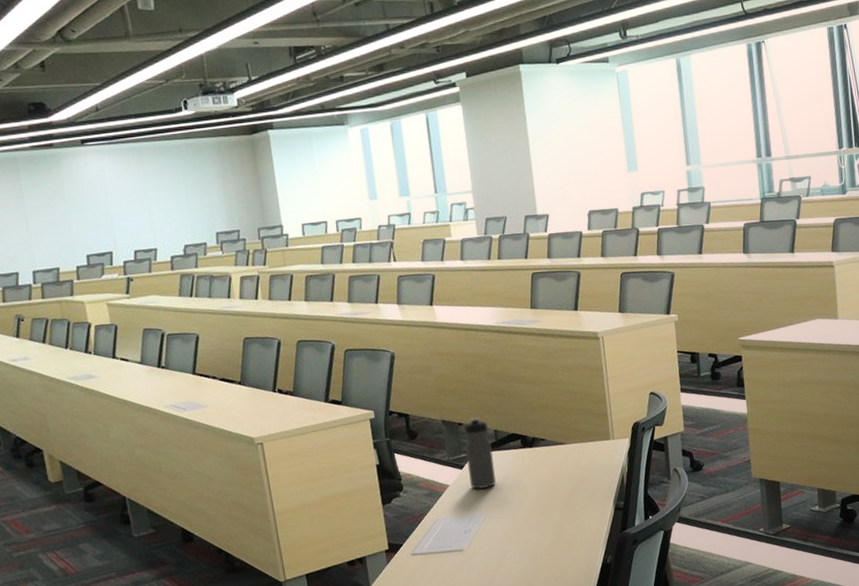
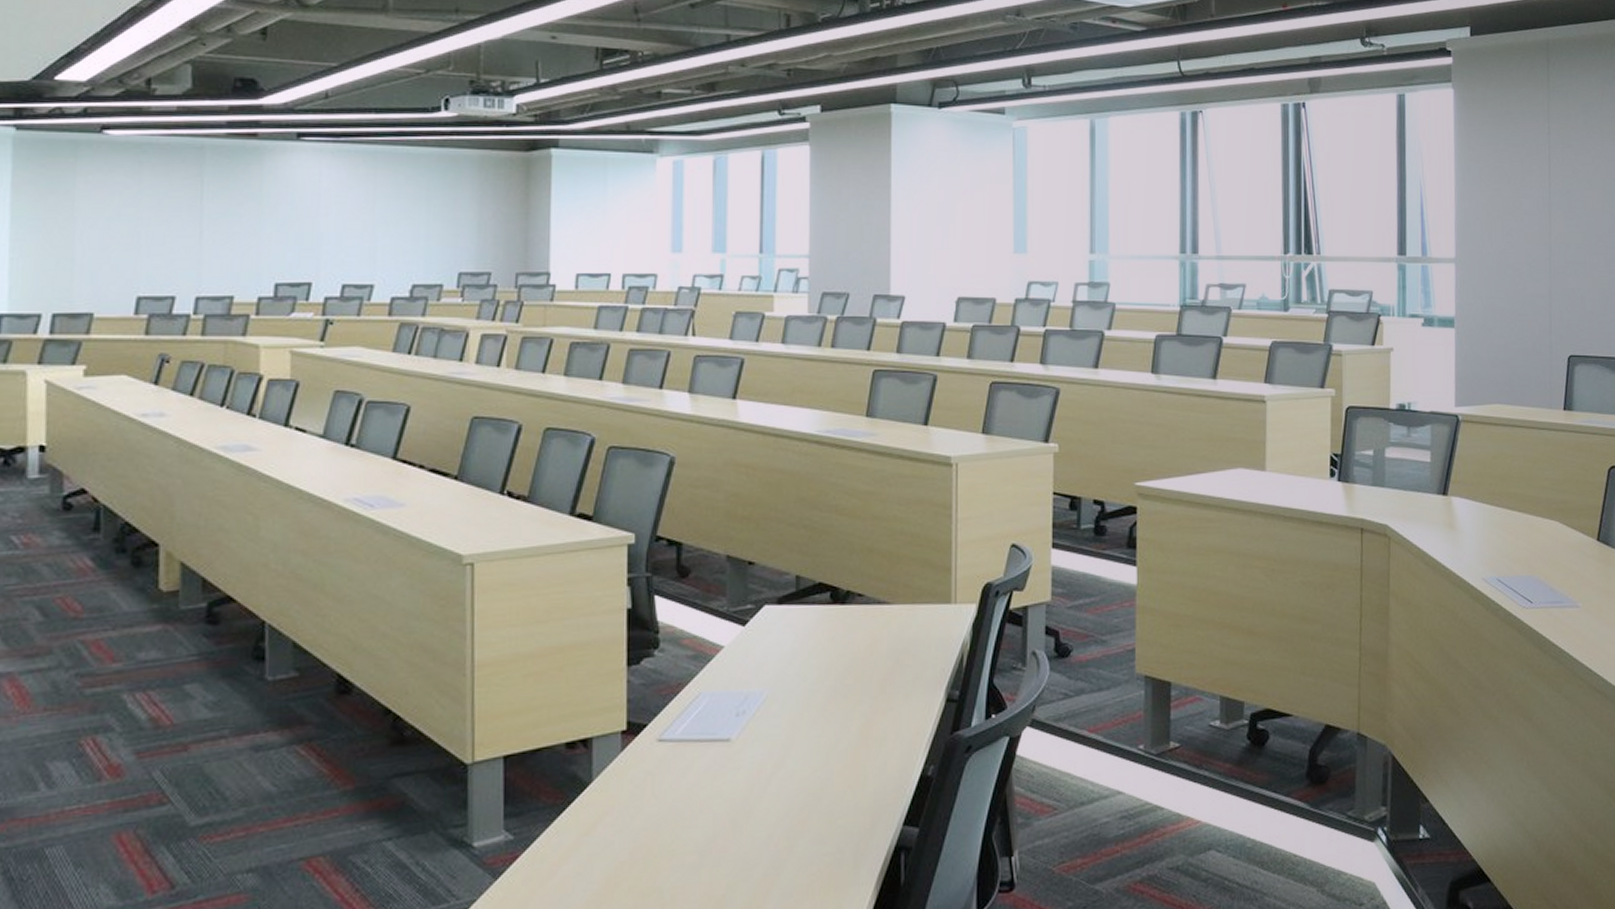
water bottle: present [464,417,496,489] -> none [752,555,789,656]

